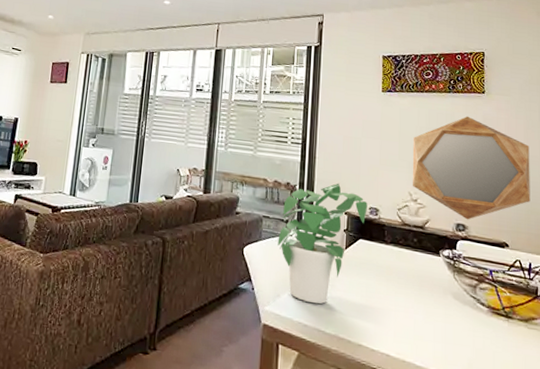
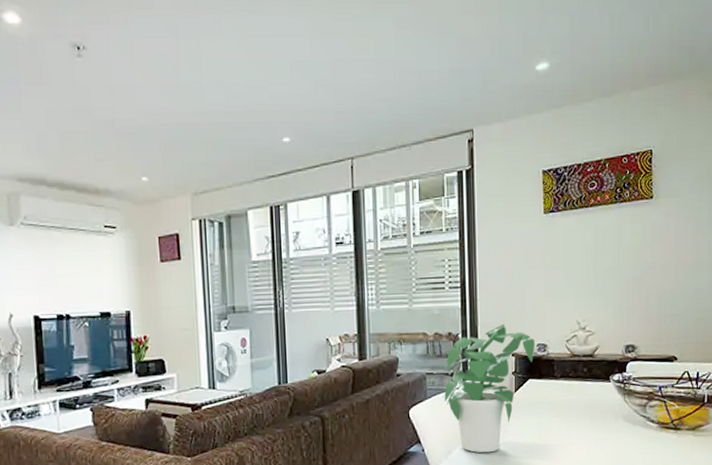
home mirror: present [412,116,530,220] -> none [579,227,699,340]

